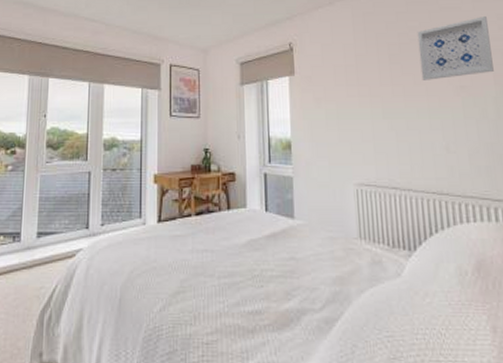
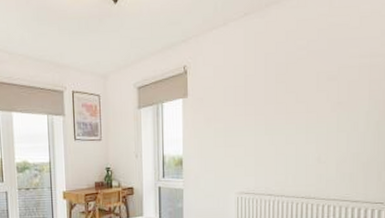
wall art: present [417,17,494,80] -> none [303,33,371,98]

